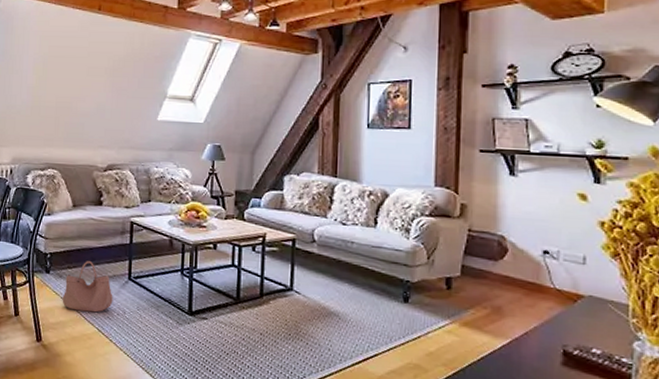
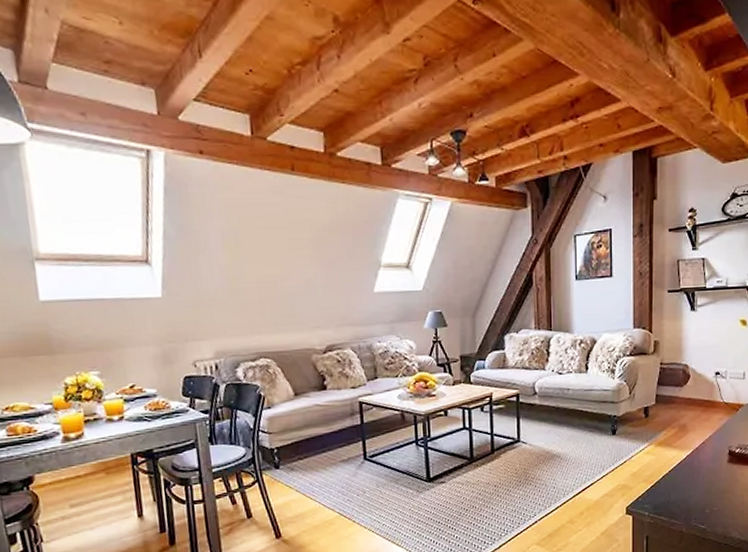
handbag: present [62,261,113,313] -> none [297,448,351,500]

